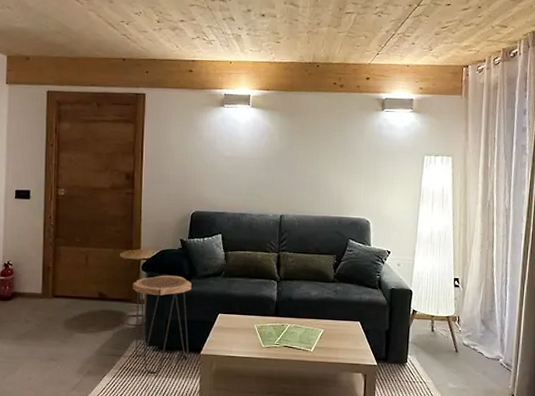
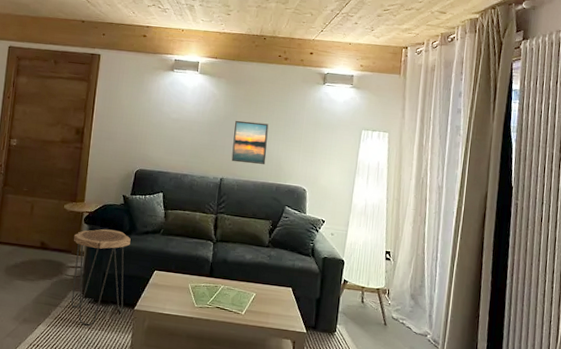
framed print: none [290,154,327,199] -> present [231,120,269,164]

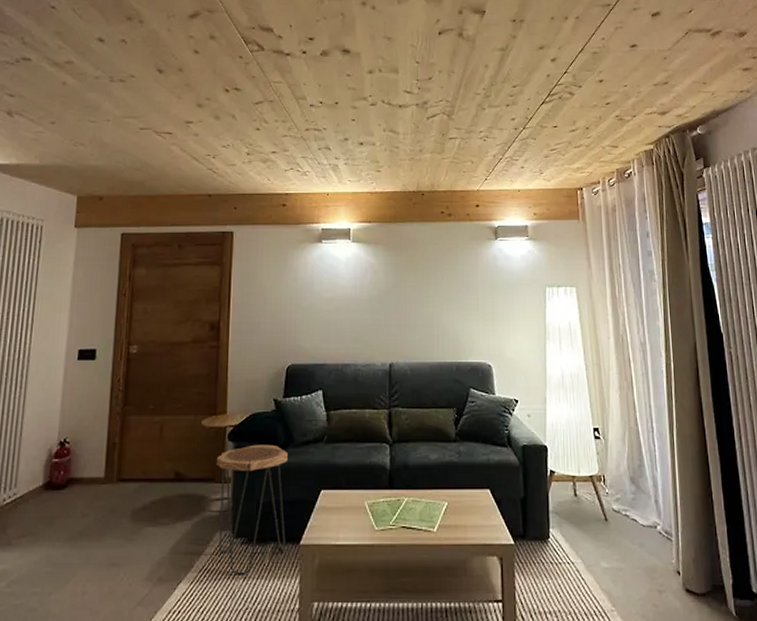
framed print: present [231,120,269,164] -> none [399,292,441,342]

